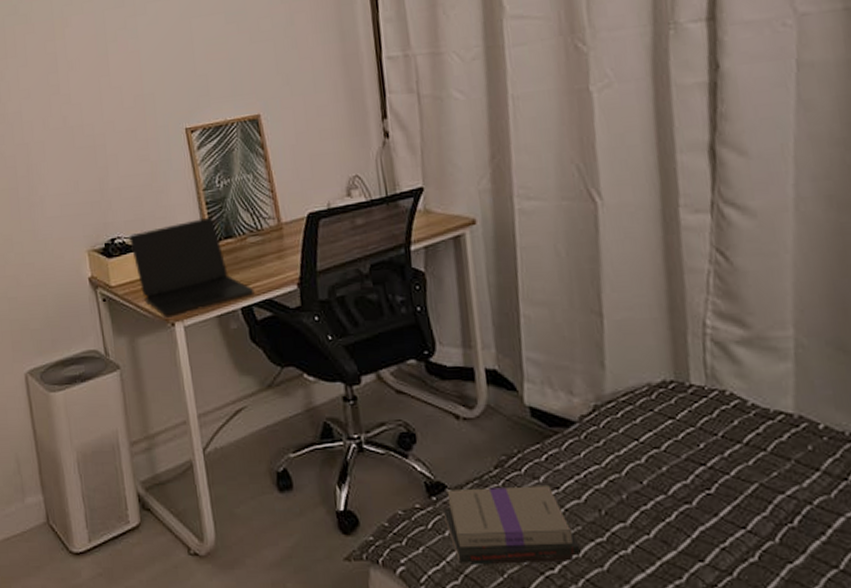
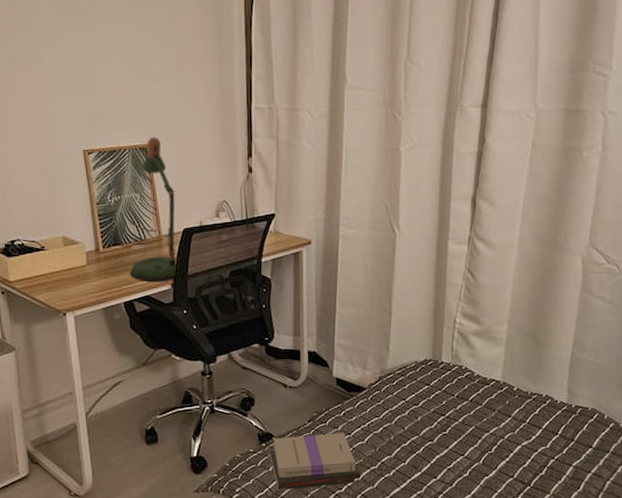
laptop: present [129,216,255,318] -> none [28,226,136,309]
desk lamp: none [245,104,312,282] -> present [129,136,183,282]

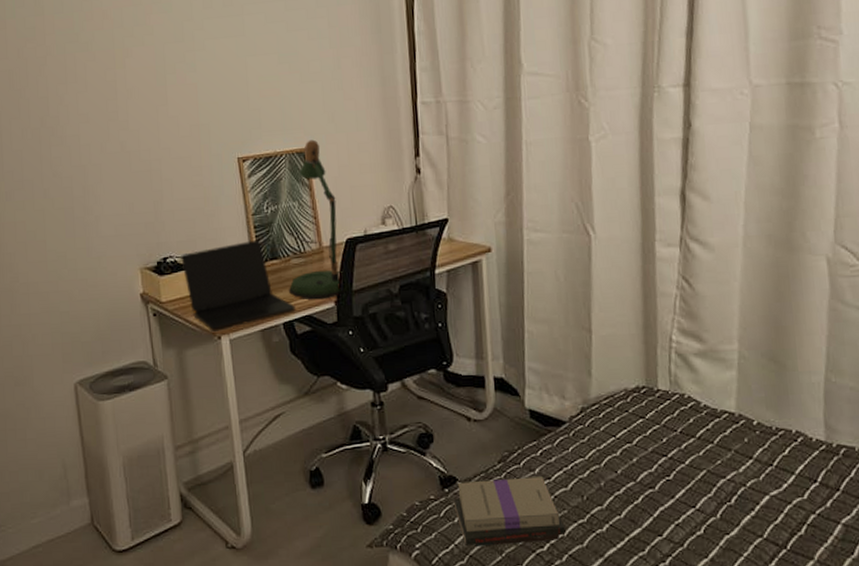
laptop: none [28,226,136,309] -> present [181,239,296,332]

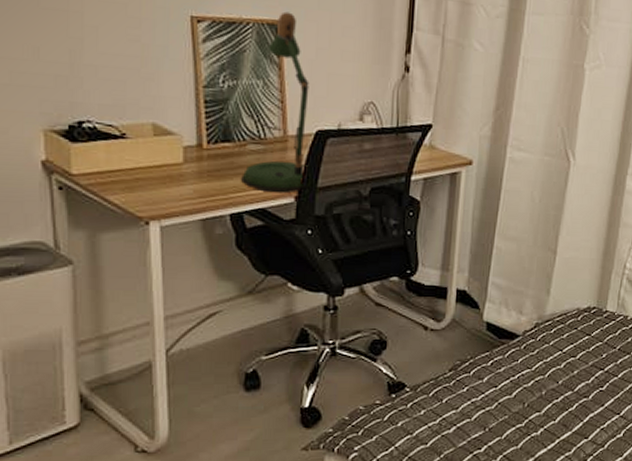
laptop: present [181,239,296,332] -> none [103,115,247,216]
books: present [453,477,566,547] -> none [398,385,504,449]

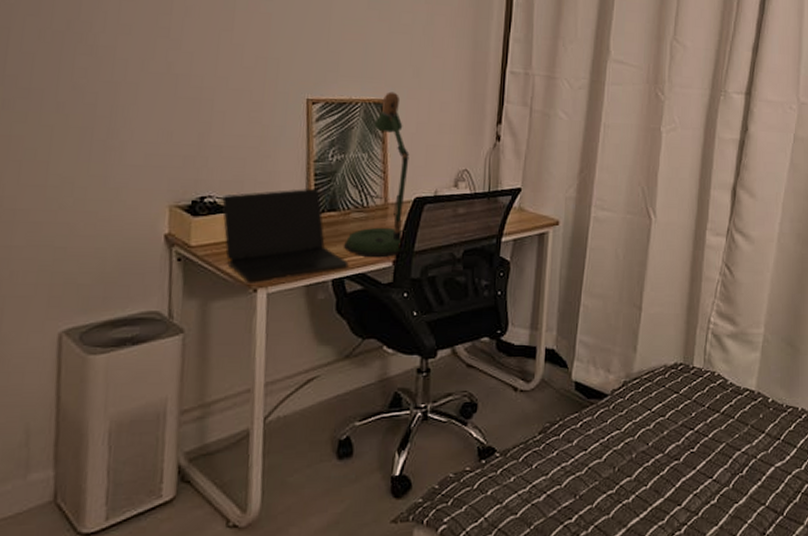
laptop: none [103,115,247,216] -> present [222,188,349,283]

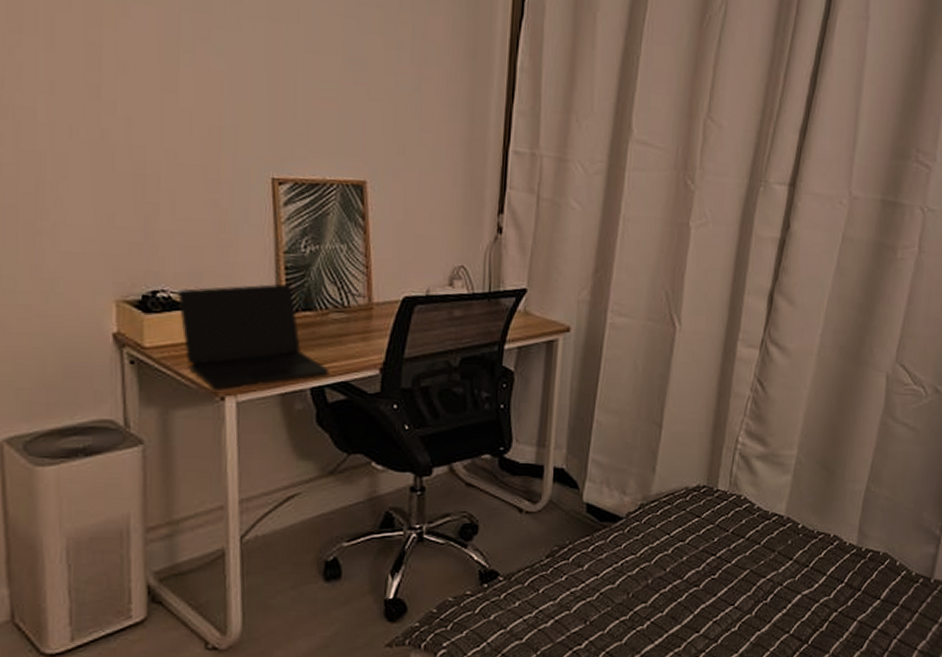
desk lamp: present [343,91,410,257] -> none [321,172,397,364]

